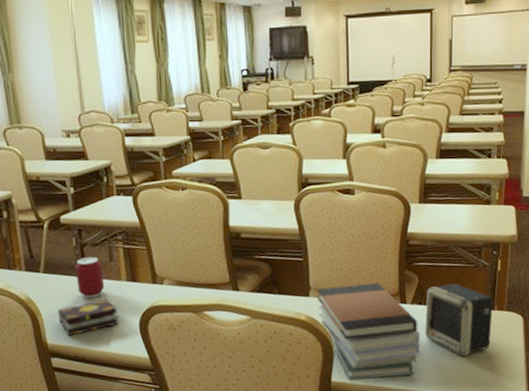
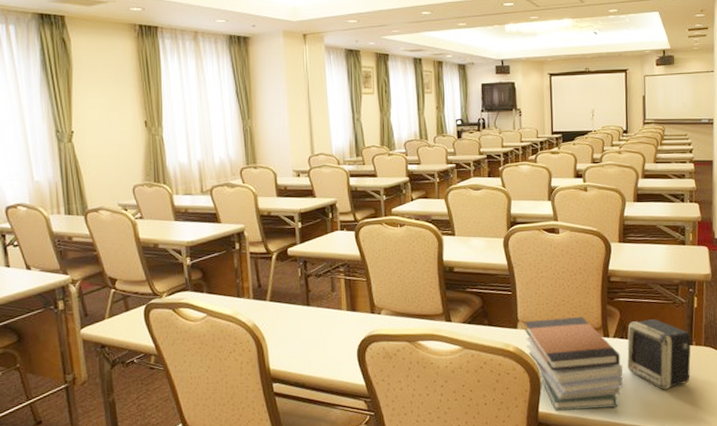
book: present [58,299,119,336] -> none [282,327,339,362]
can: present [74,256,105,298] -> none [299,286,326,326]

